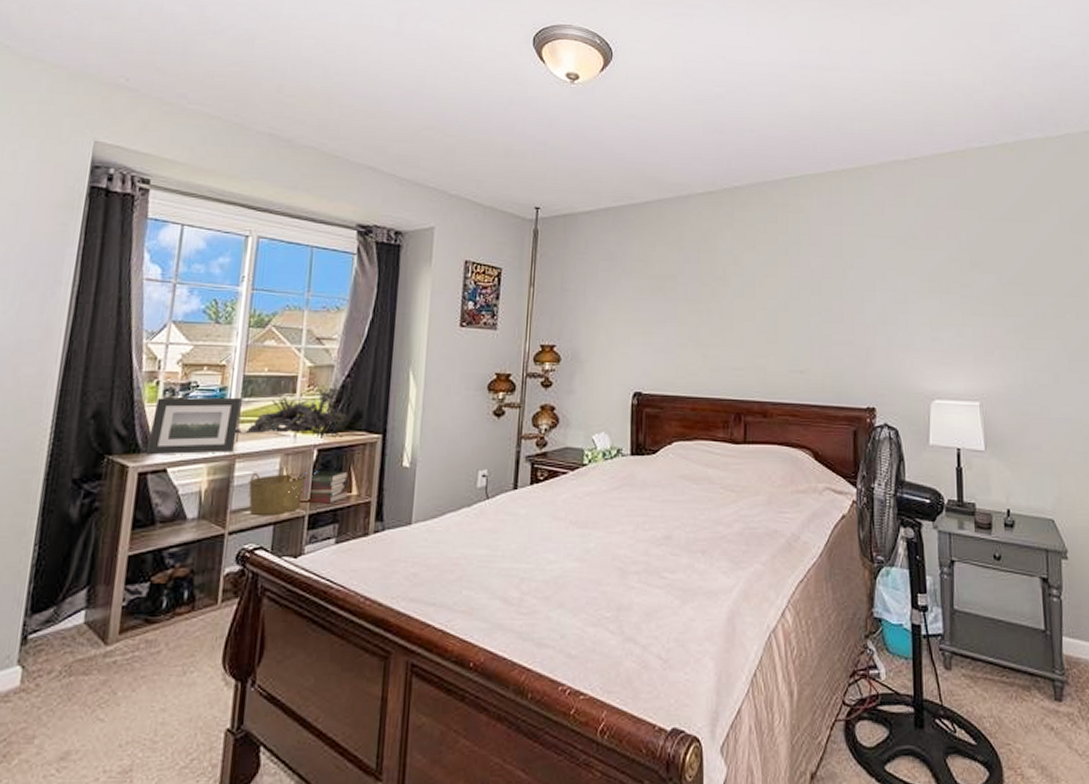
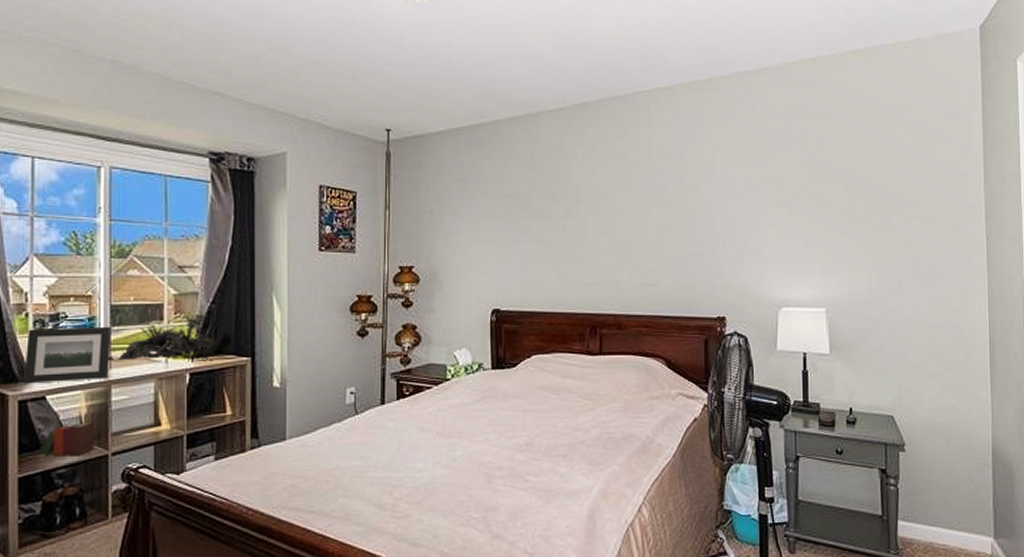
books: none [154,497,213,534] -> present [40,421,94,457]
basket: present [248,472,306,515] -> none [126,395,180,436]
books: present [298,471,349,504] -> none [176,393,223,425]

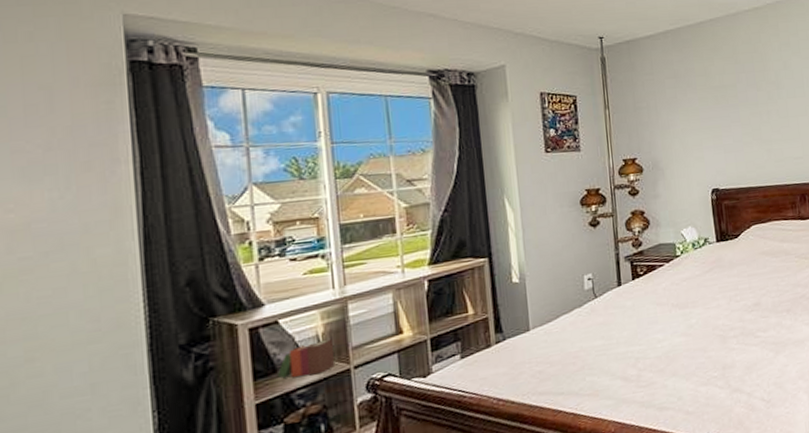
picture frame: present [23,326,111,384] -> none [252,245,345,311]
plant: present [108,314,216,364] -> none [342,222,452,279]

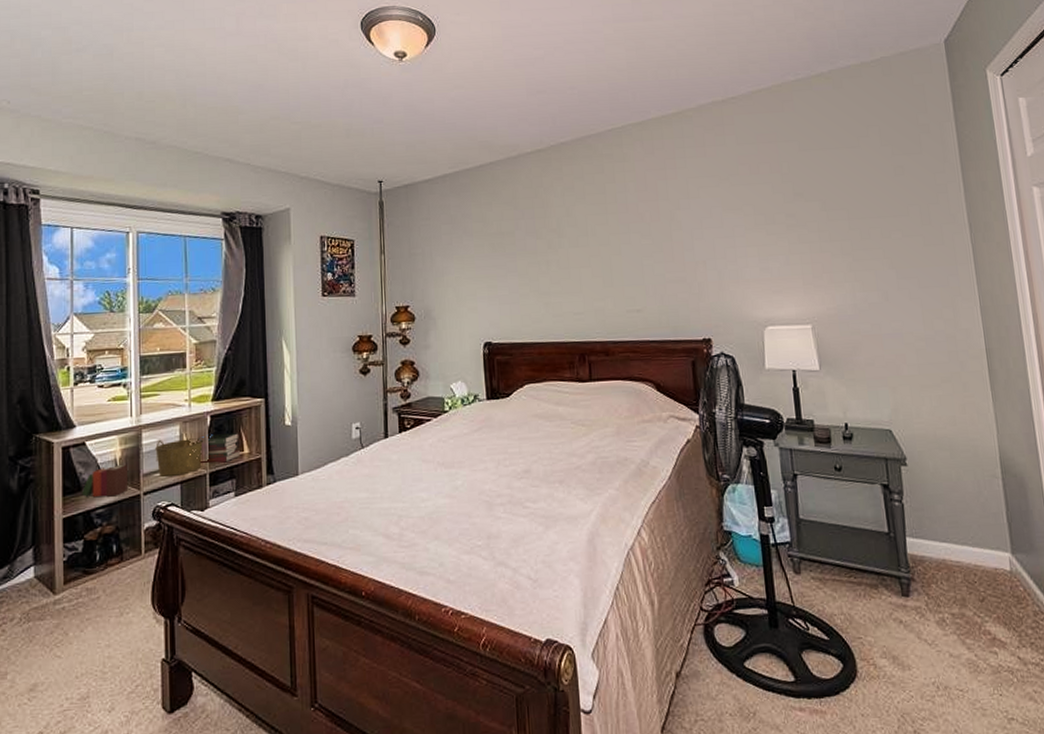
basket: none [365,302,421,348] -> present [155,437,203,477]
books: none [417,295,466,330] -> present [199,433,241,464]

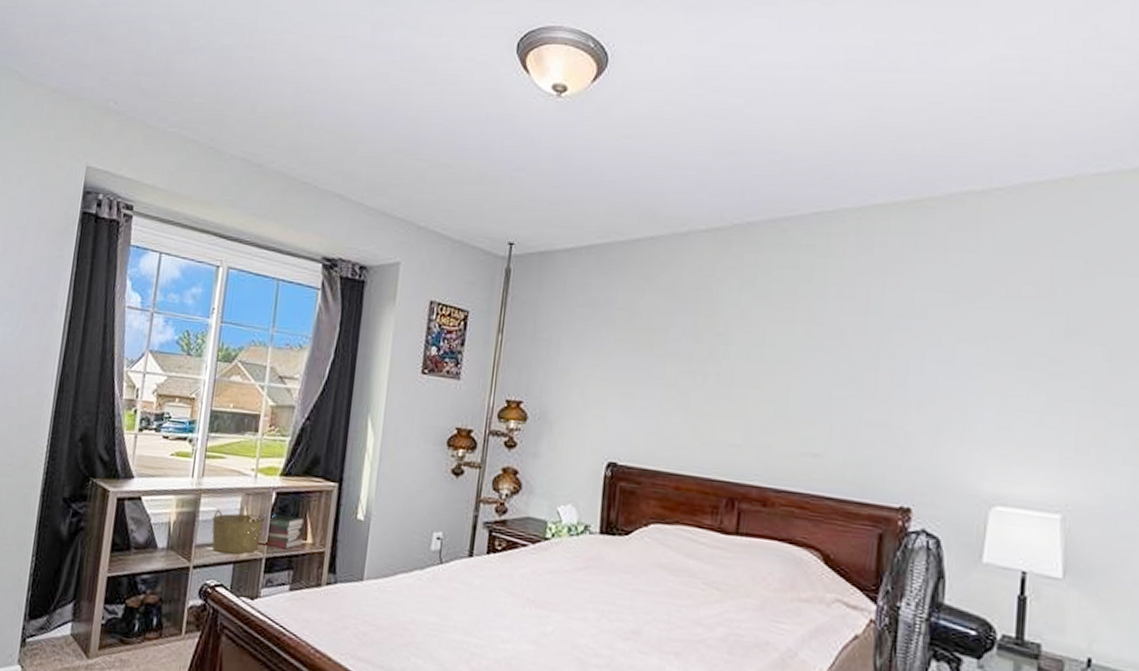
books: present [81,464,127,498] -> none [129,528,181,564]

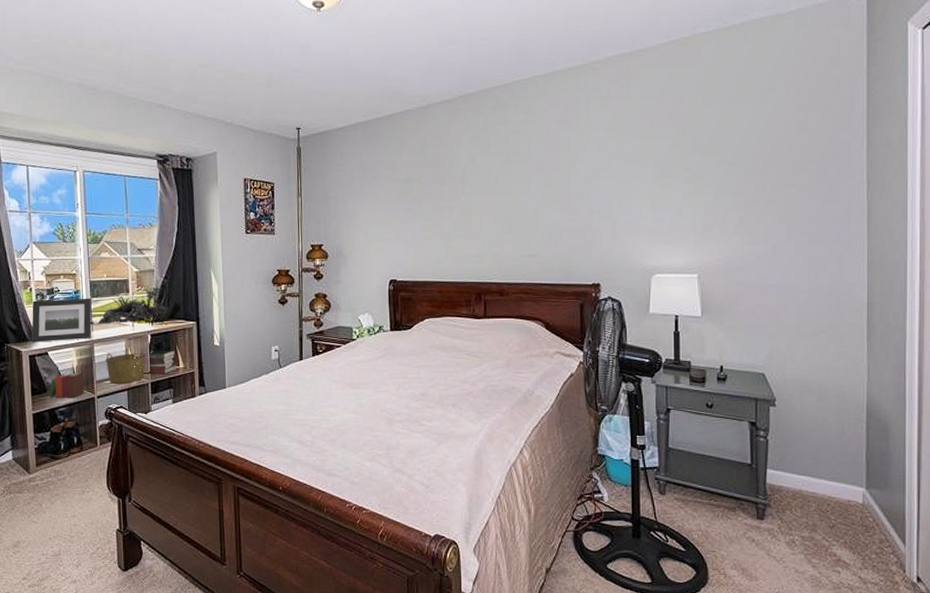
picture frame: none [123,426,209,487] -> present [31,298,92,343]
books: none [129,528,181,564] -> present [46,372,84,398]
plant: none [202,429,306,484] -> present [90,287,169,327]

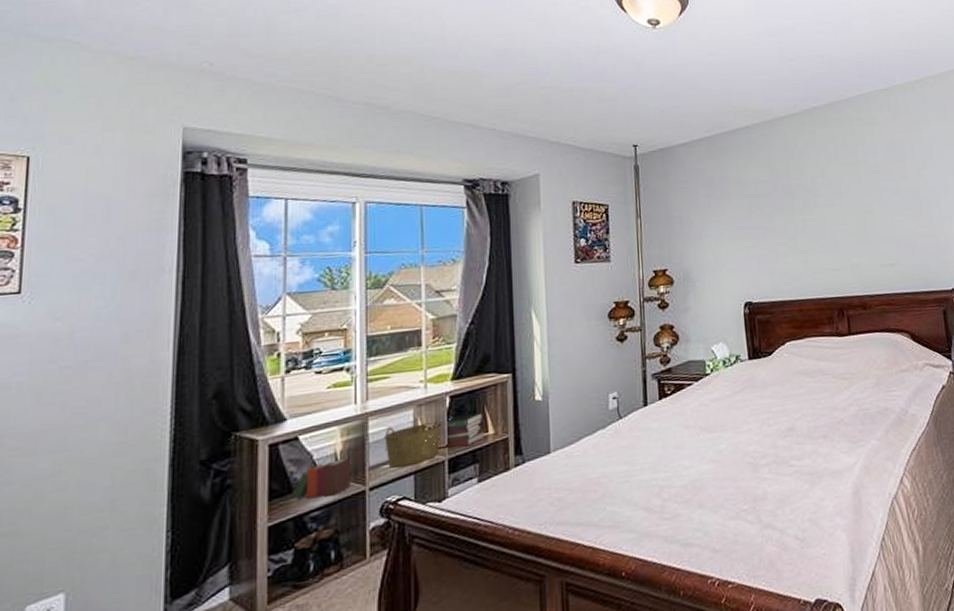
picture frame: present [31,298,92,343] -> none [274,357,368,426]
plant: present [90,287,169,327] -> none [365,335,476,393]

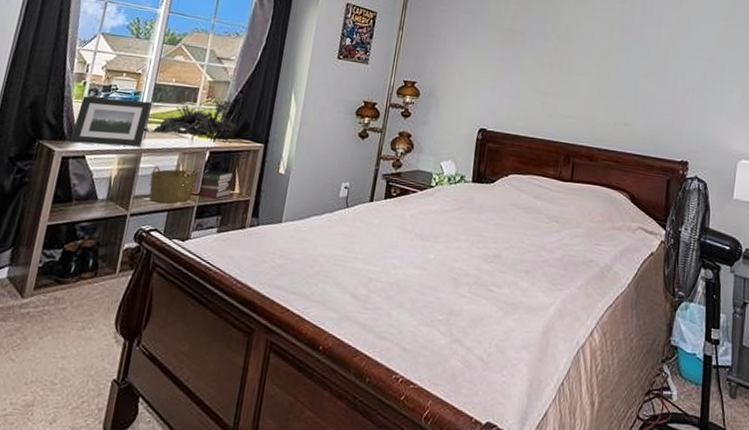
picture frame: none [274,357,368,426] -> present [69,96,152,148]
books: present [292,457,350,499] -> none [70,182,121,213]
plant: none [365,335,476,393] -> present [144,100,237,144]

